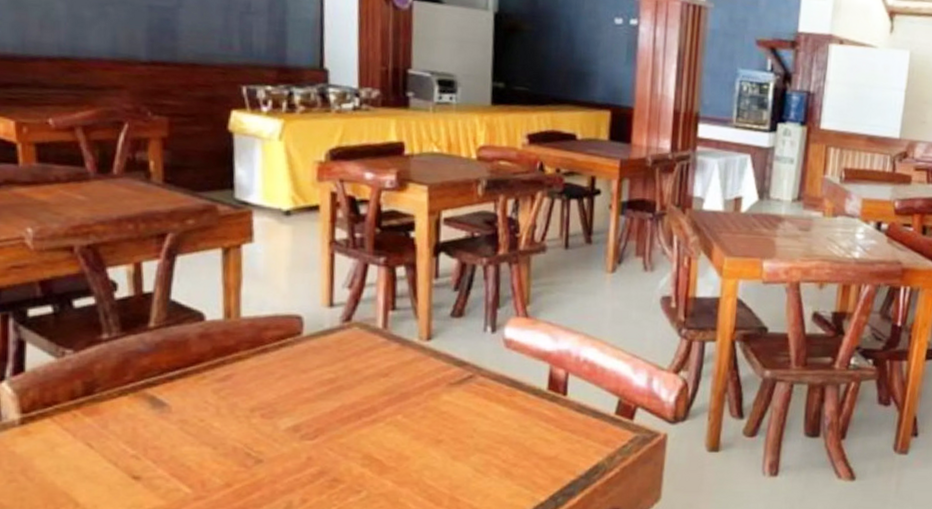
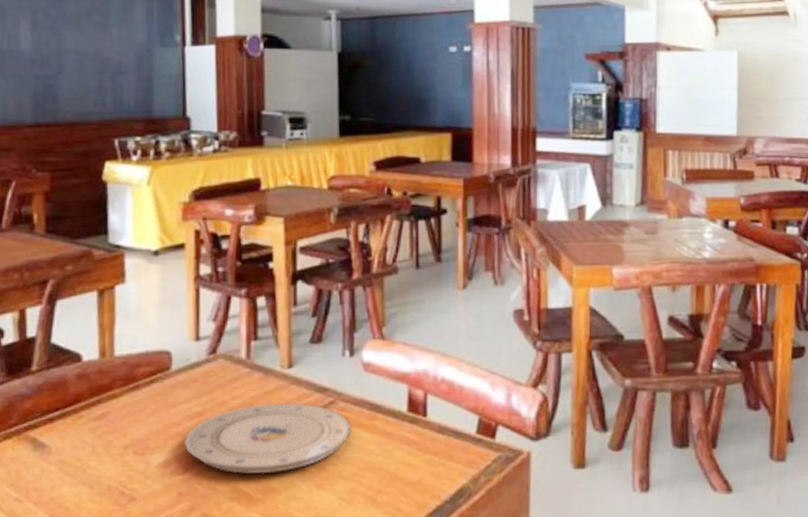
plate: none [315,374,490,443] -> present [185,403,352,474]

